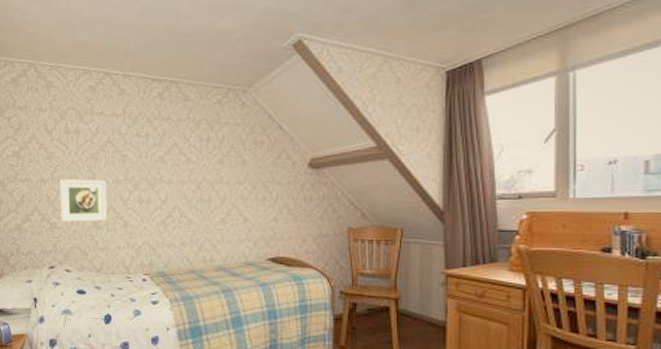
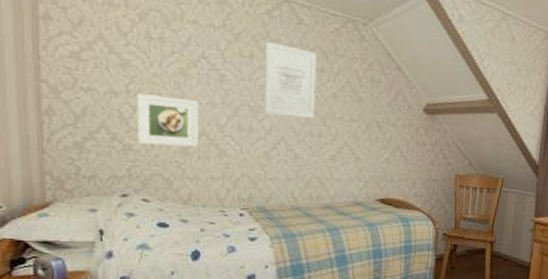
wall art: none [159,121,203,185] -> present [264,41,317,118]

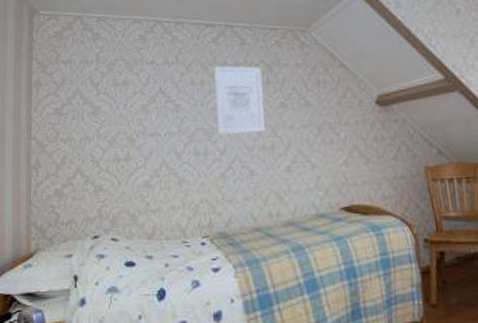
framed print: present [137,93,199,148] -> none [106,133,159,183]

